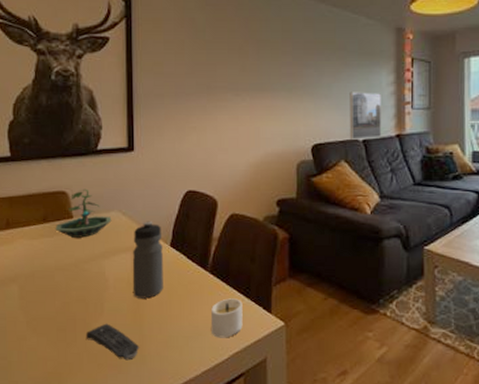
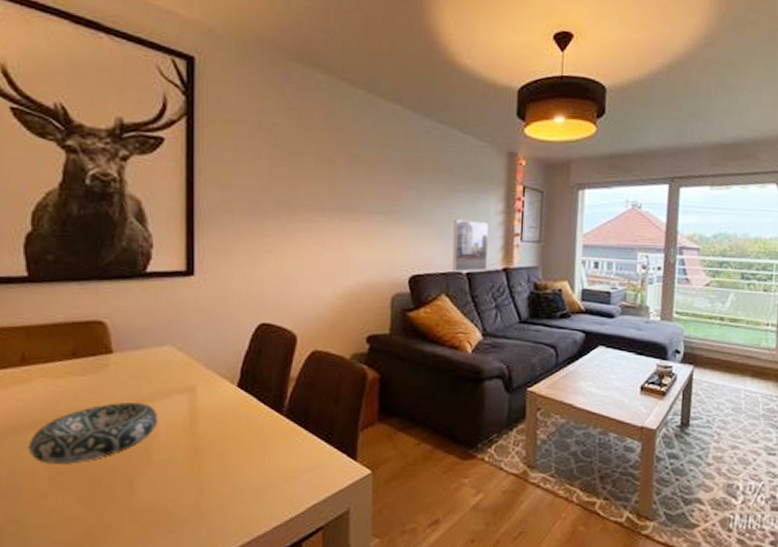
decorative bowl: none [12,260,108,311] -> present [28,402,158,464]
terrarium: present [55,188,112,238] -> none [88,318,164,377]
remote control: present [85,323,140,361] -> none [127,476,197,518]
water bottle: present [132,221,163,299] -> none [189,357,228,447]
candle: present [211,298,243,338] -> none [286,445,324,489]

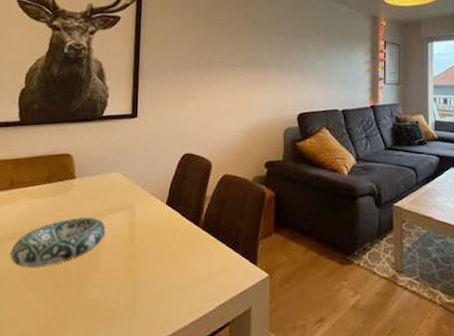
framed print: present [452,219,489,272] -> none [330,68,358,110]

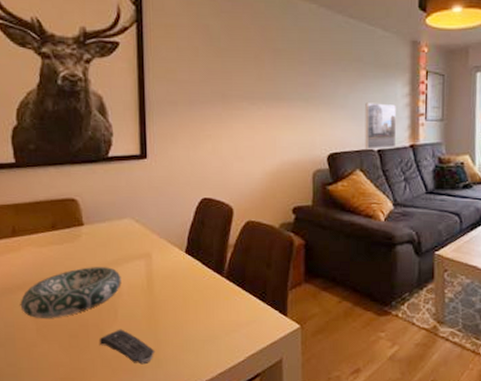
remote control: none [80,278,132,314] -> present [99,329,155,365]
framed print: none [330,68,358,110] -> present [365,102,396,149]

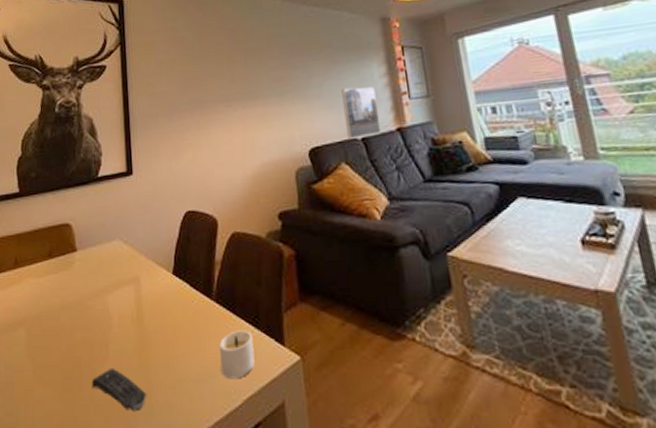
decorative bowl: present [20,267,122,318] -> none [19,295,112,358]
candle: none [227,303,259,341] -> present [219,330,255,379]

